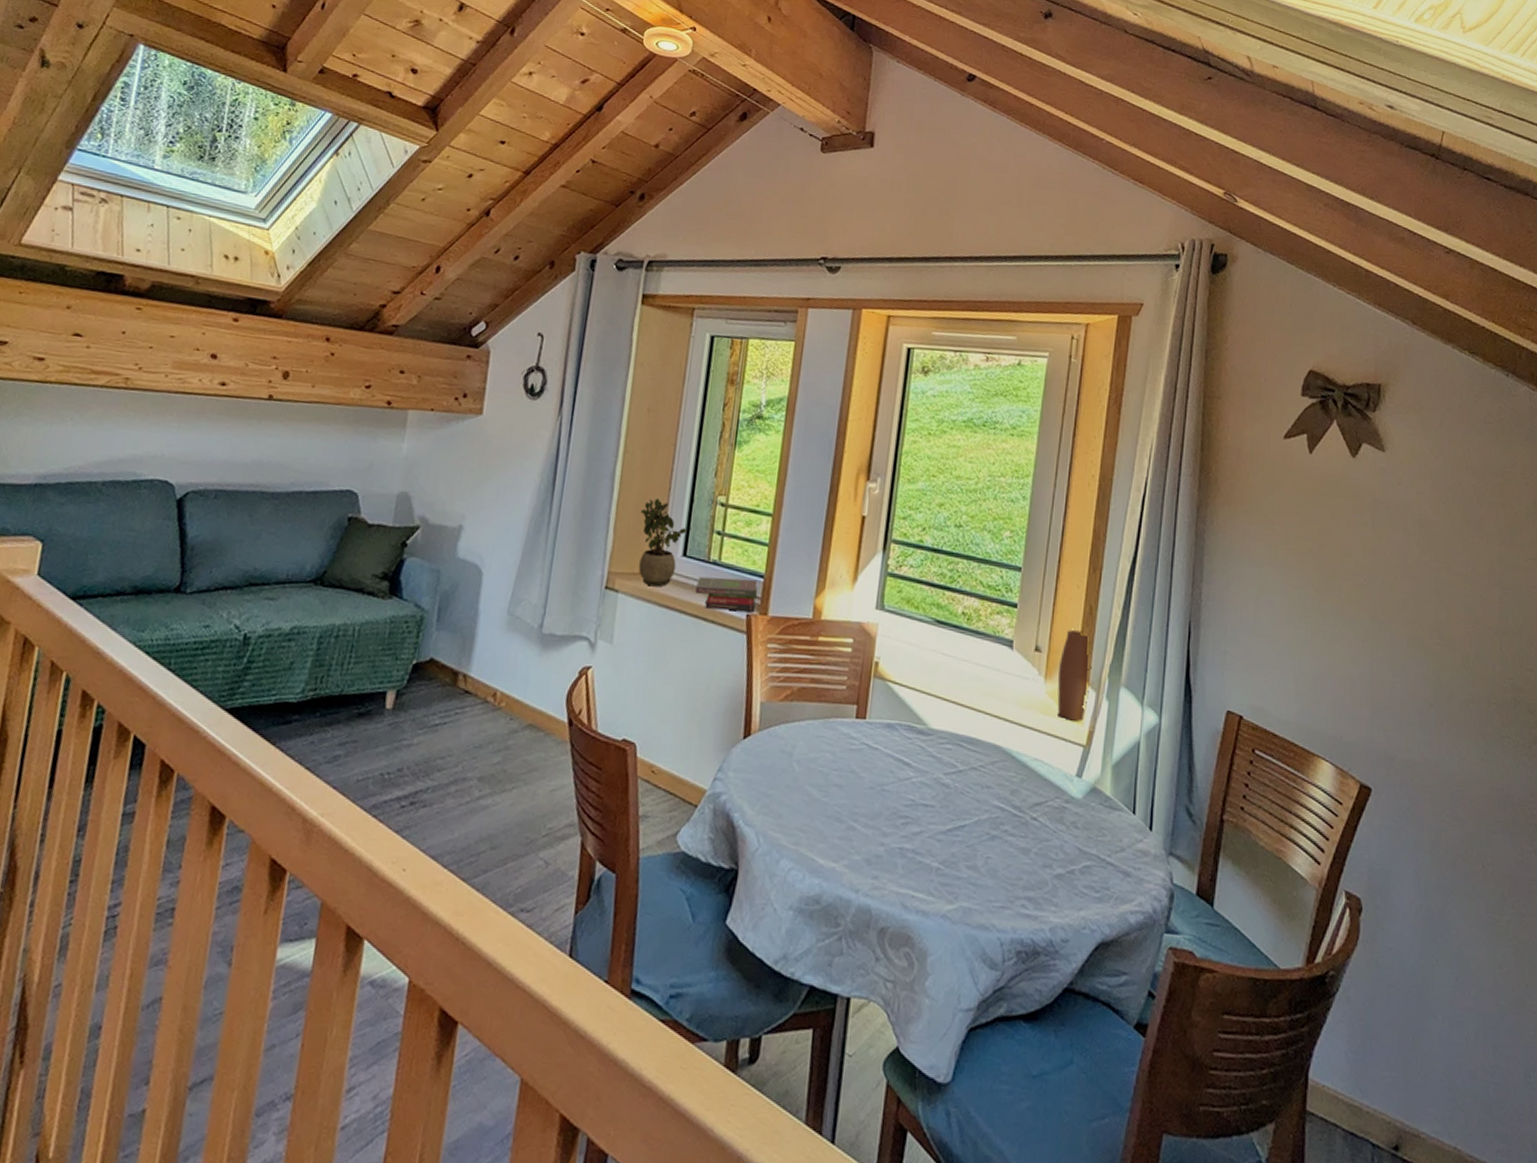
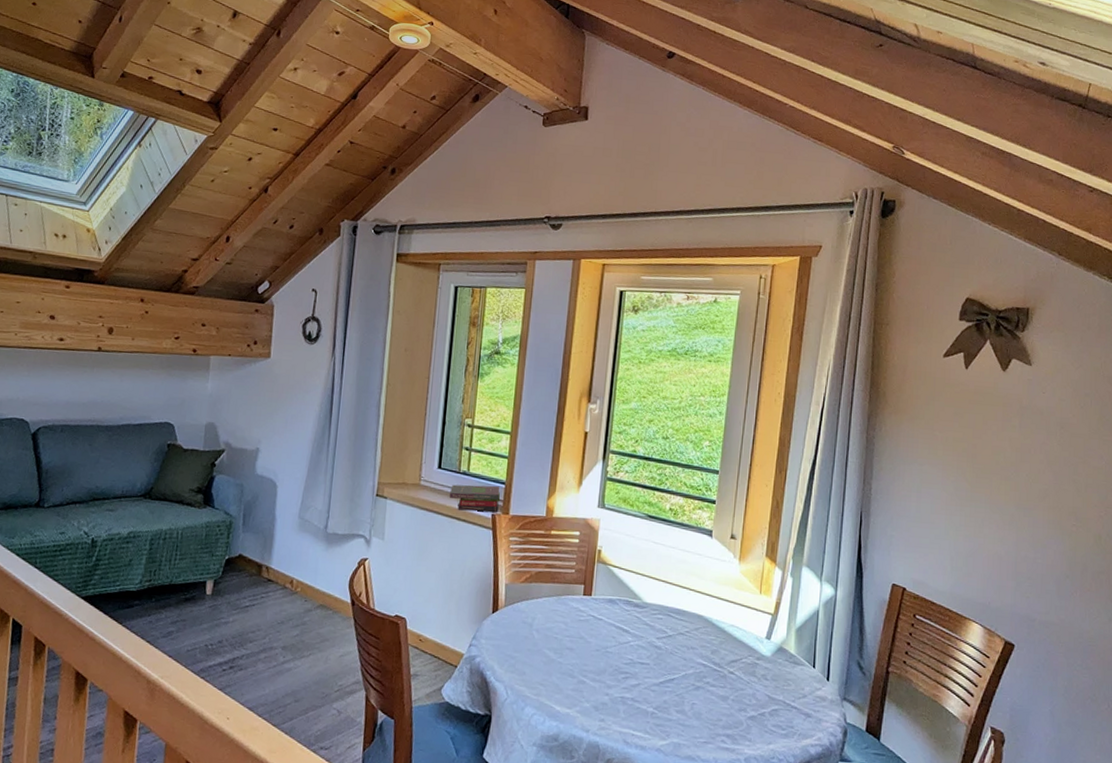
potted plant: present [638,497,687,587] -> none [402,421,441,494]
vase: present [1057,630,1092,722] -> none [750,521,779,595]

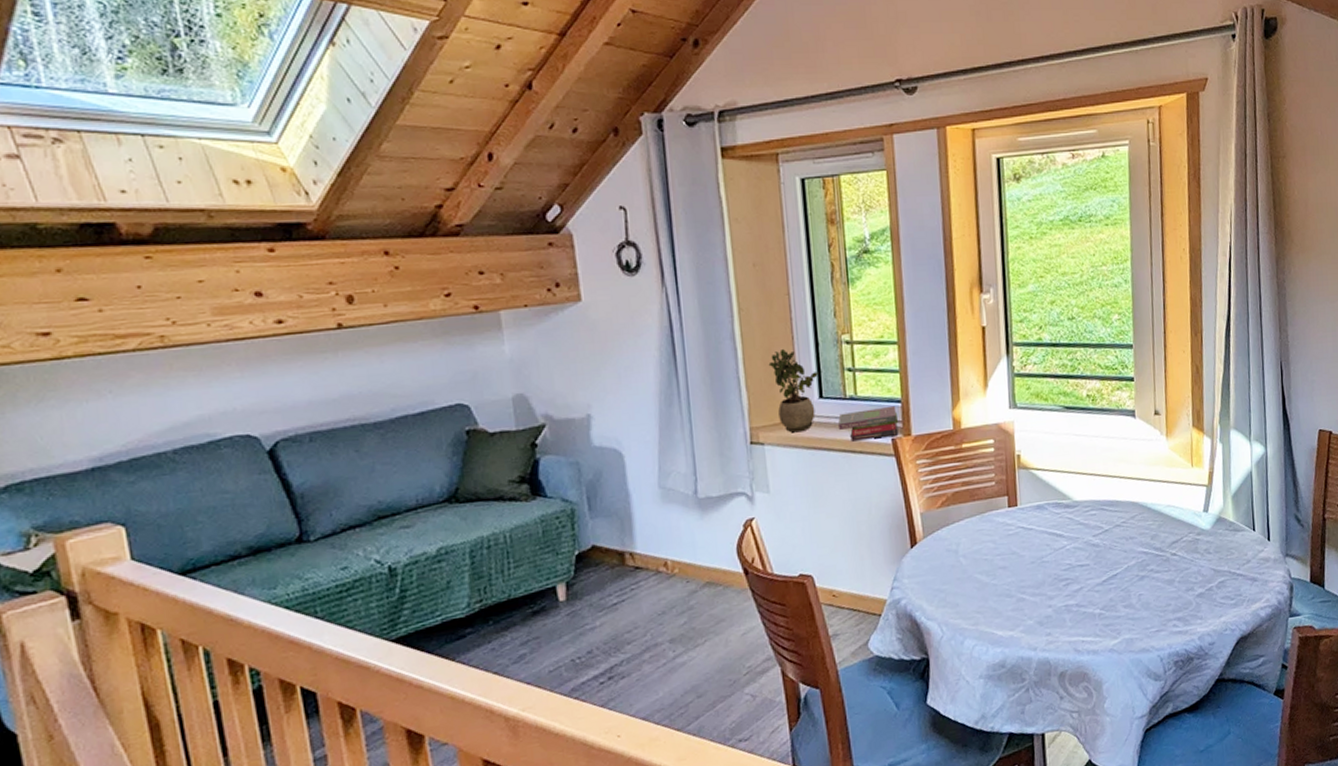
potted plant: none [402,421,441,494] -> present [768,348,818,433]

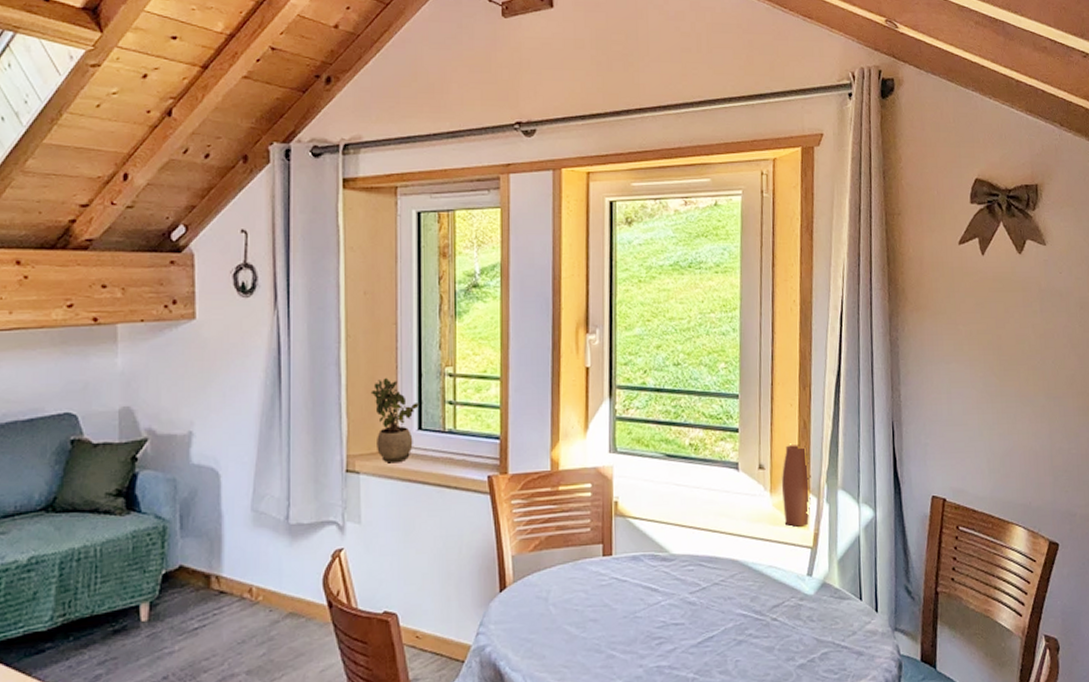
books: present [837,405,899,443] -> none [434,442,496,478]
vase: none [1177,389,1205,468] -> present [782,445,811,527]

